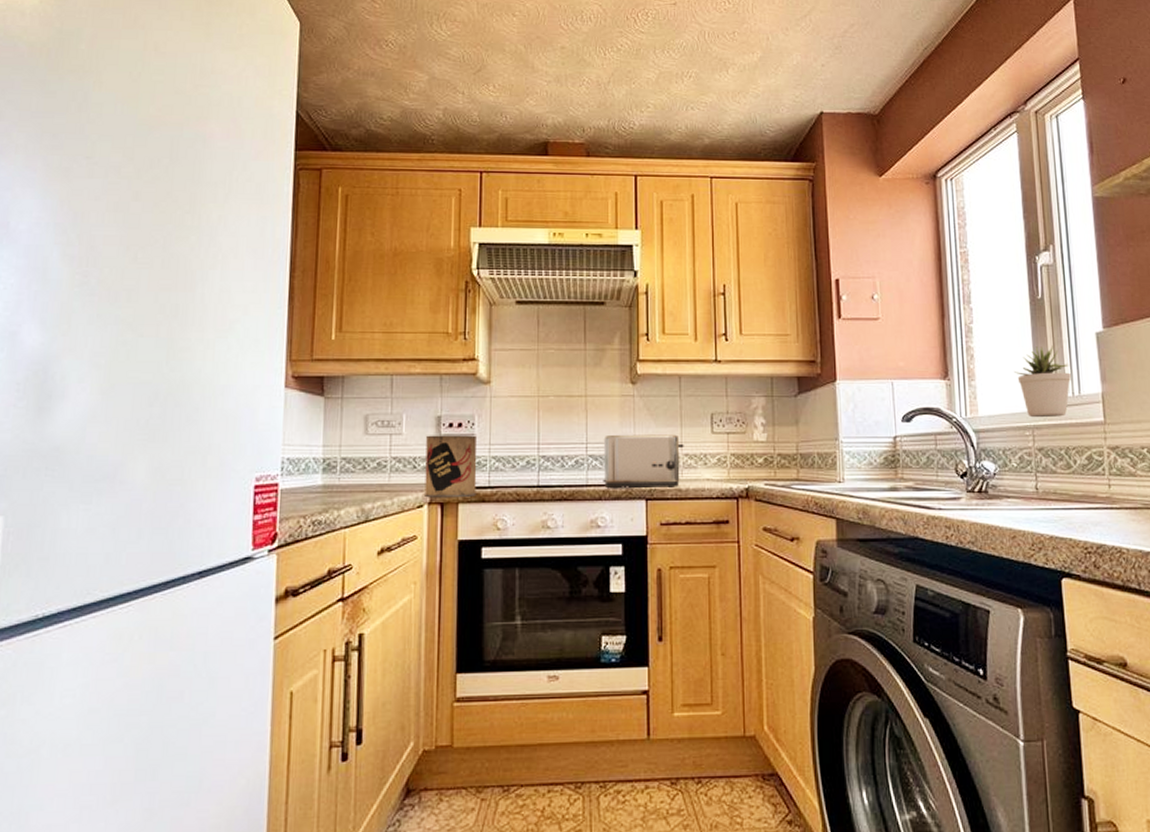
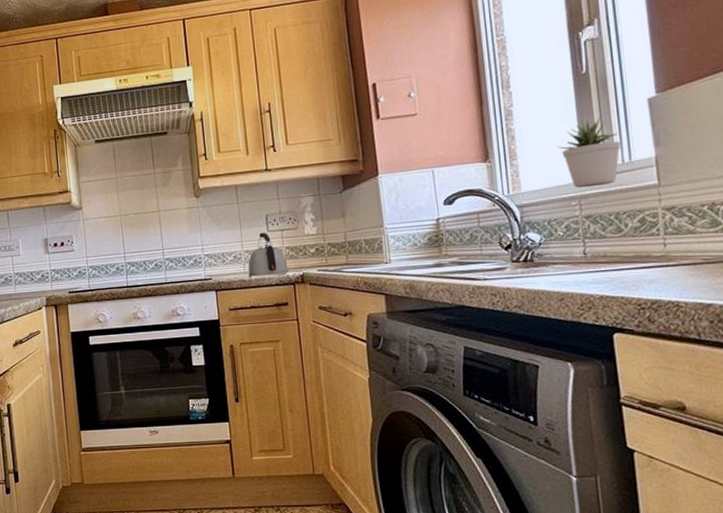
tin can: present [424,435,478,498] -> none [38,251,81,302]
toaster: present [603,434,684,489] -> none [176,235,244,284]
kettle: none [686,433,732,487] -> present [247,232,289,278]

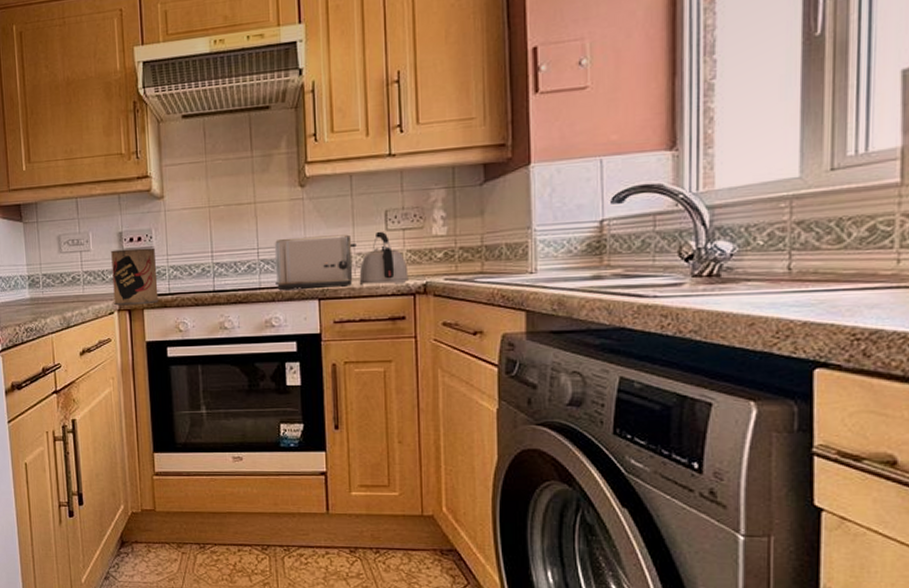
tin can: none [38,251,81,302] -> present [111,247,159,306]
toaster: none [176,235,244,284] -> present [274,234,357,291]
potted plant: present [558,117,621,188] -> none [771,93,856,186]

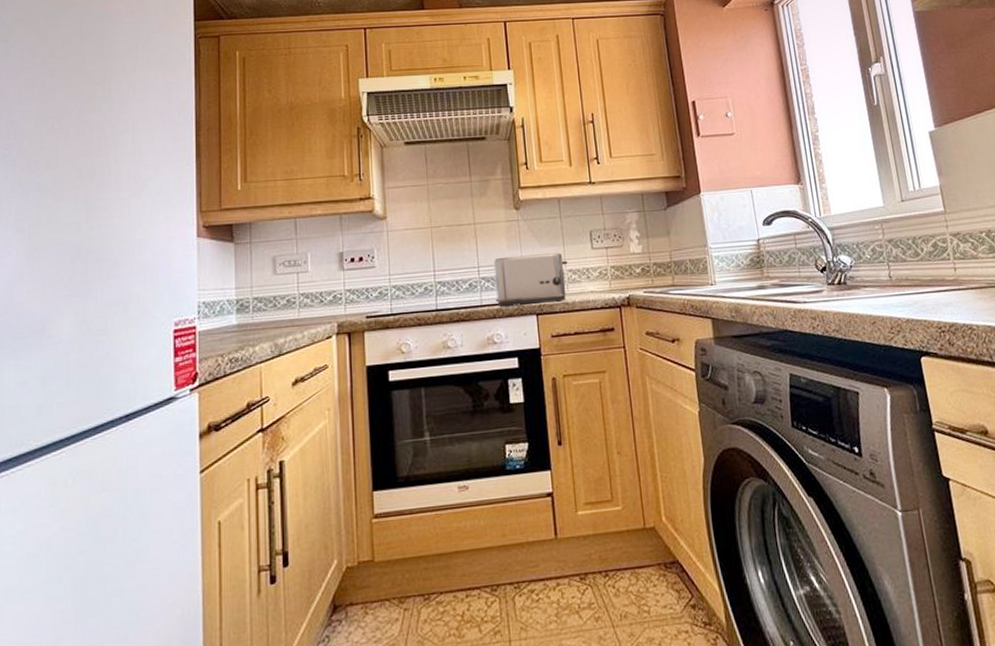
tin can: present [111,247,159,306] -> none [331,267,380,329]
kettle: present [359,231,409,286] -> none [571,249,614,301]

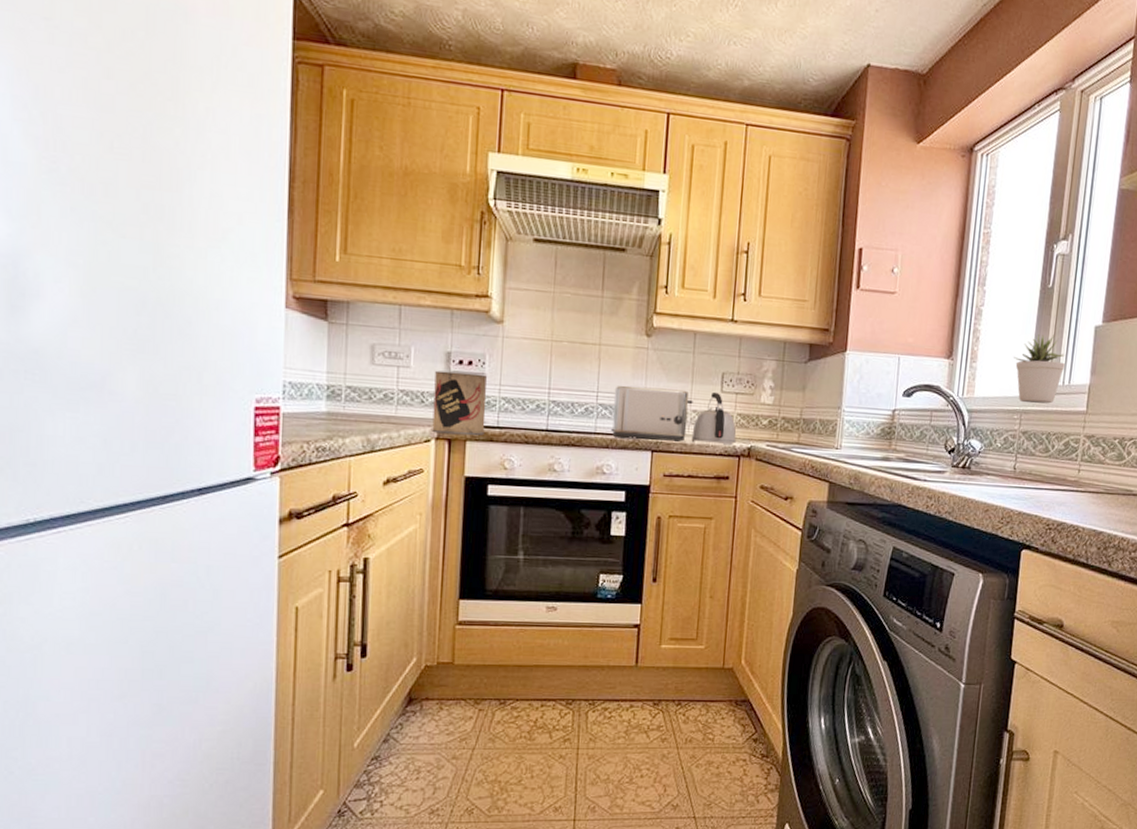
tin can: none [331,267,380,329] -> present [432,370,488,436]
kettle: none [571,249,614,301] -> present [691,391,737,446]
potted plant: none [860,146,911,213] -> present [1014,334,1066,404]

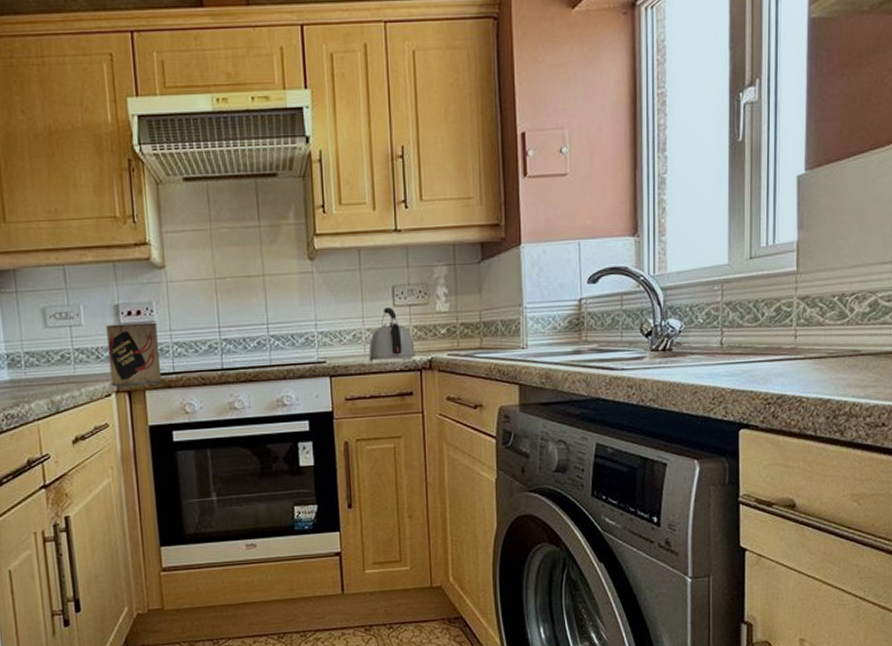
toaster: present [611,385,693,443] -> none [284,310,366,368]
potted plant: present [1014,334,1066,404] -> none [707,192,766,272]

